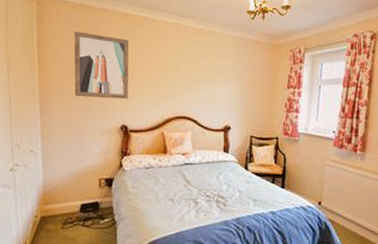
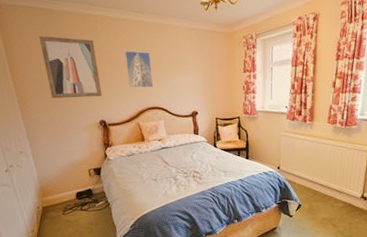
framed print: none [158,54,187,95] -> present [124,51,154,89]

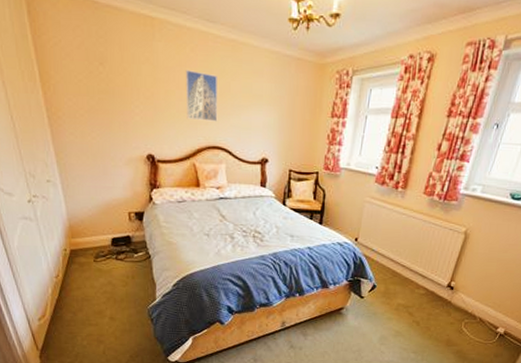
wall art: present [39,36,102,99] -> none [78,36,152,124]

